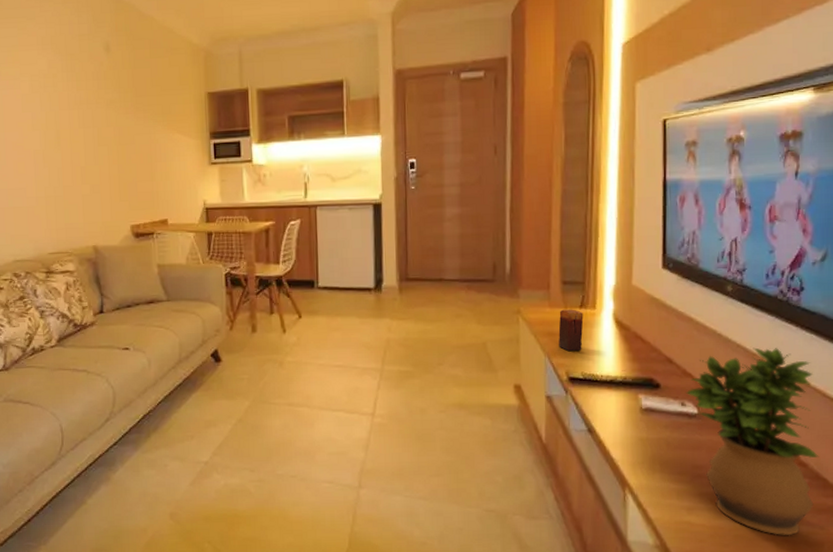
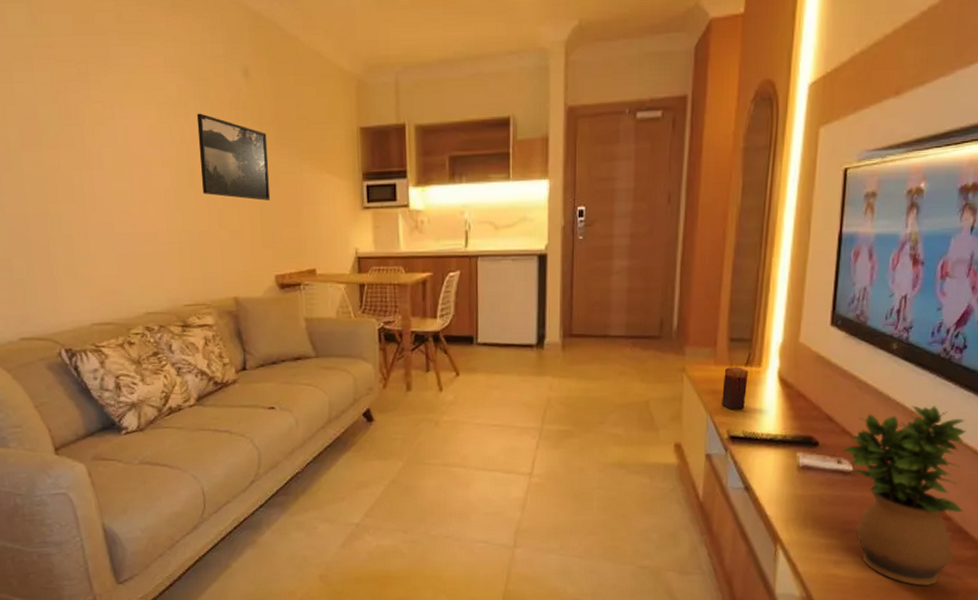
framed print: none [63,83,128,159] -> present [196,113,271,201]

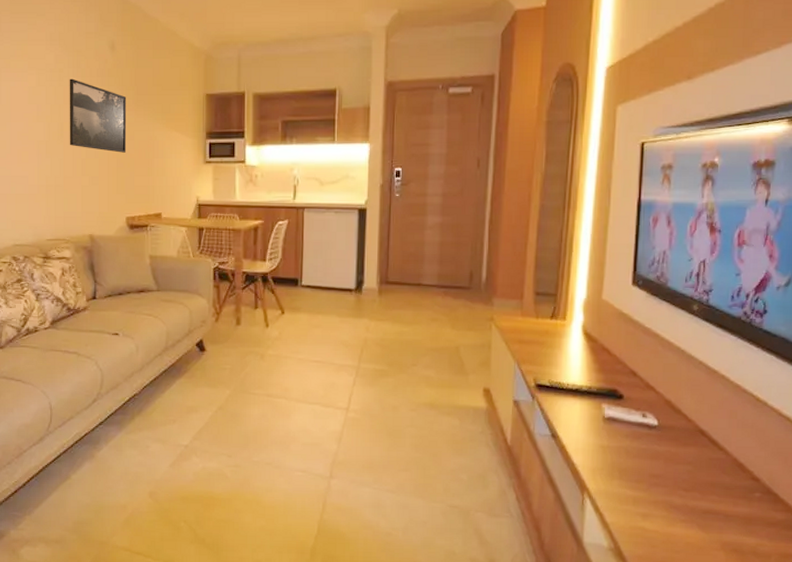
candle: present [722,367,749,409] -> none [528,319,554,359]
potted plant: present [843,405,966,586] -> none [647,365,772,547]

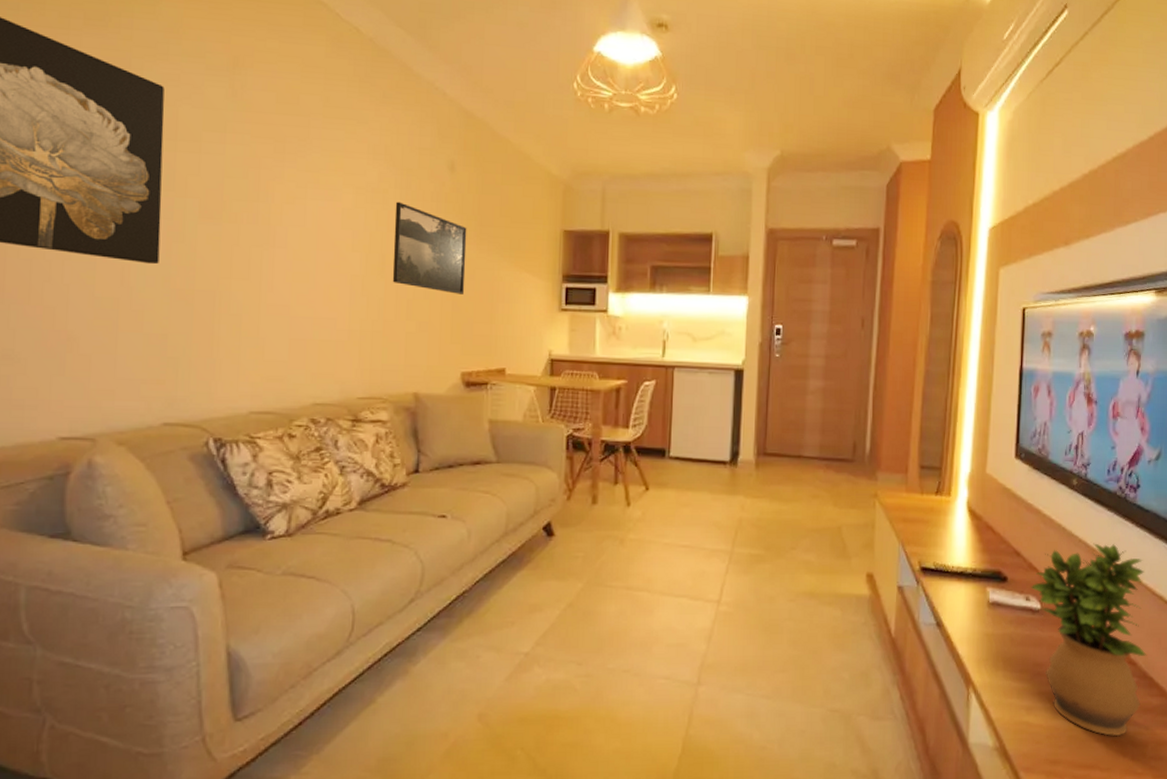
potted plant: none [647,365,772,547] -> present [1031,543,1147,737]

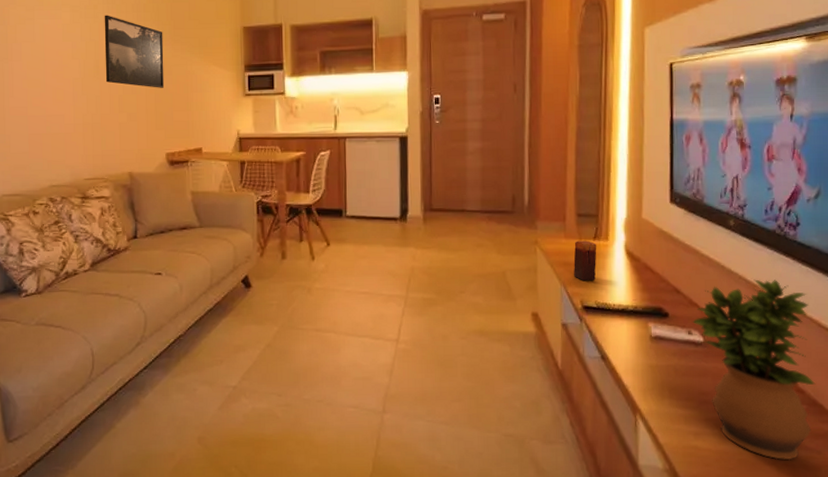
candle: none [913,495,939,539] -> present [573,240,597,280]

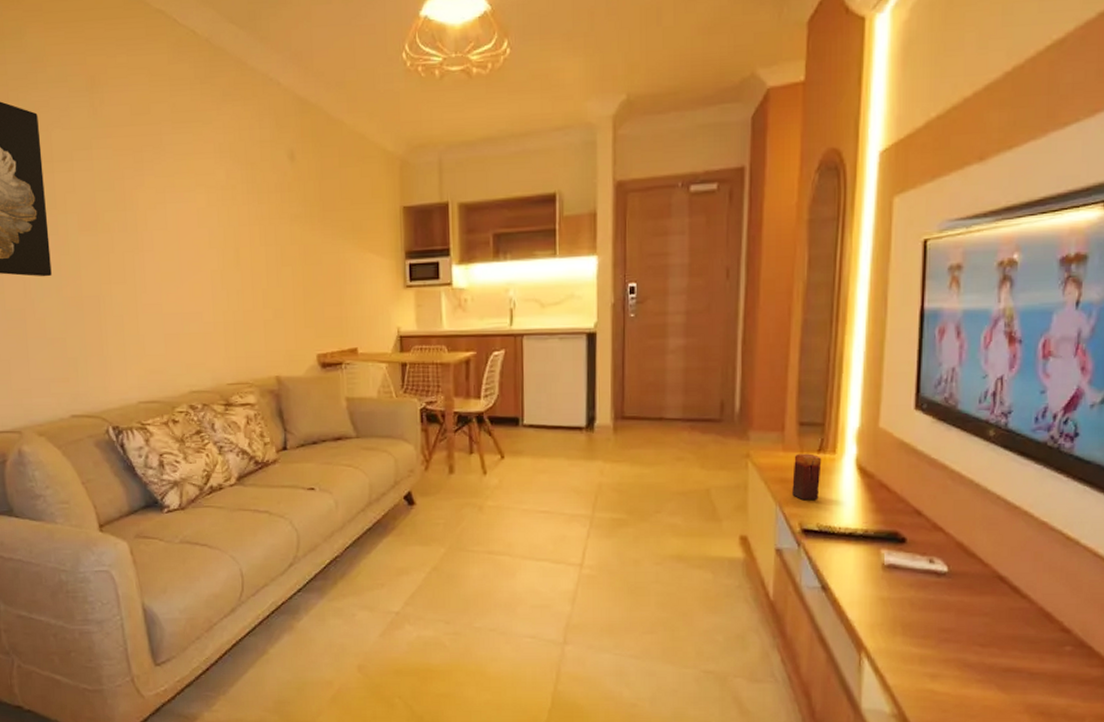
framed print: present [104,15,165,88] -> none [243,196,314,280]
potted plant: present [692,279,816,461] -> none [935,500,1085,709]

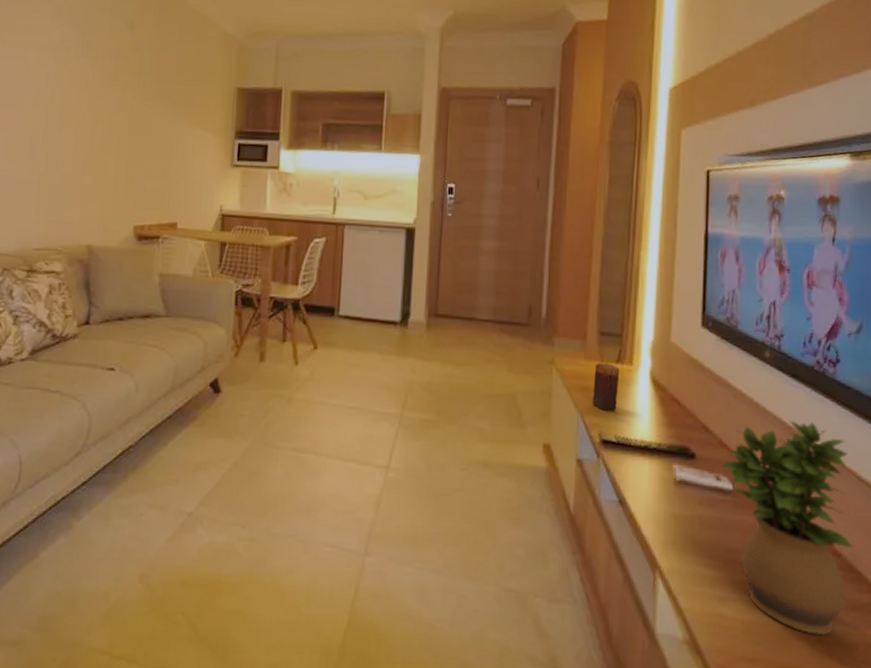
potted plant: none [935,500,1085,709] -> present [721,420,854,636]

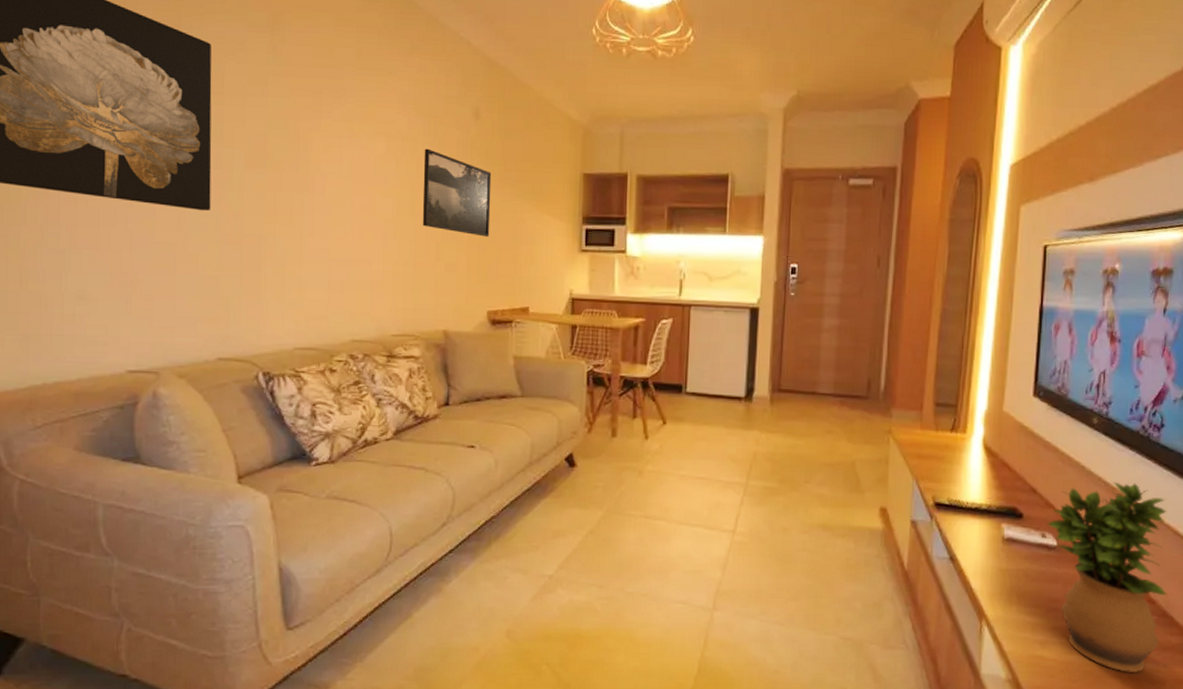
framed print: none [70,59,144,149] -> present [422,148,492,237]
candle: present [593,363,620,410] -> none [927,432,954,475]

